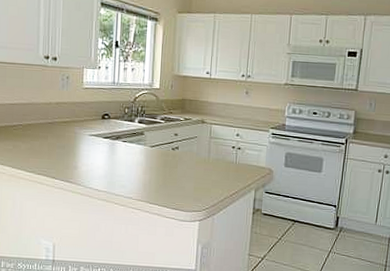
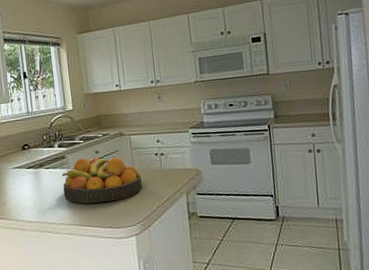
fruit bowl: none [136,138,215,185] -> present [62,157,143,204]

